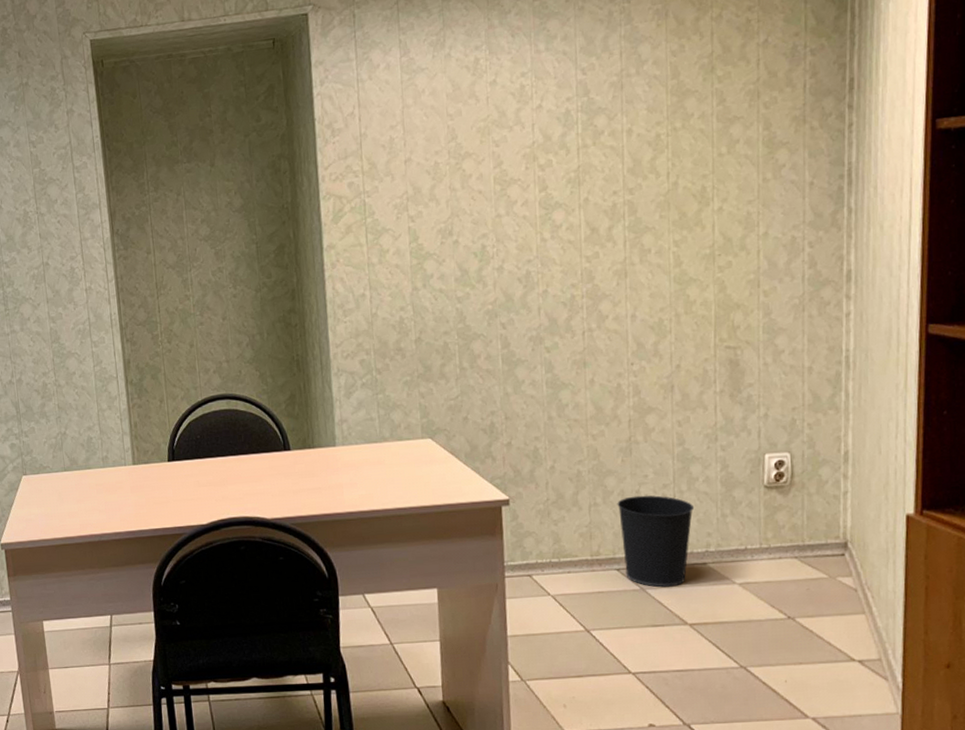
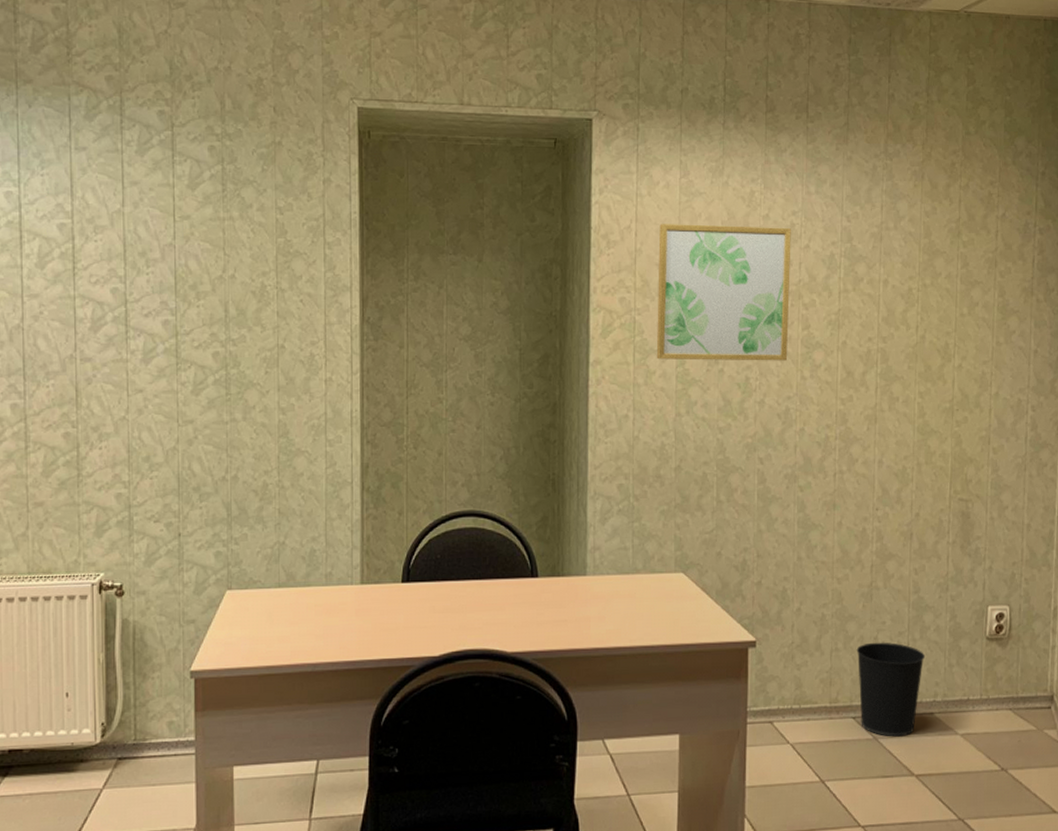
wall art: none [383,91,525,238] -> present [656,224,791,361]

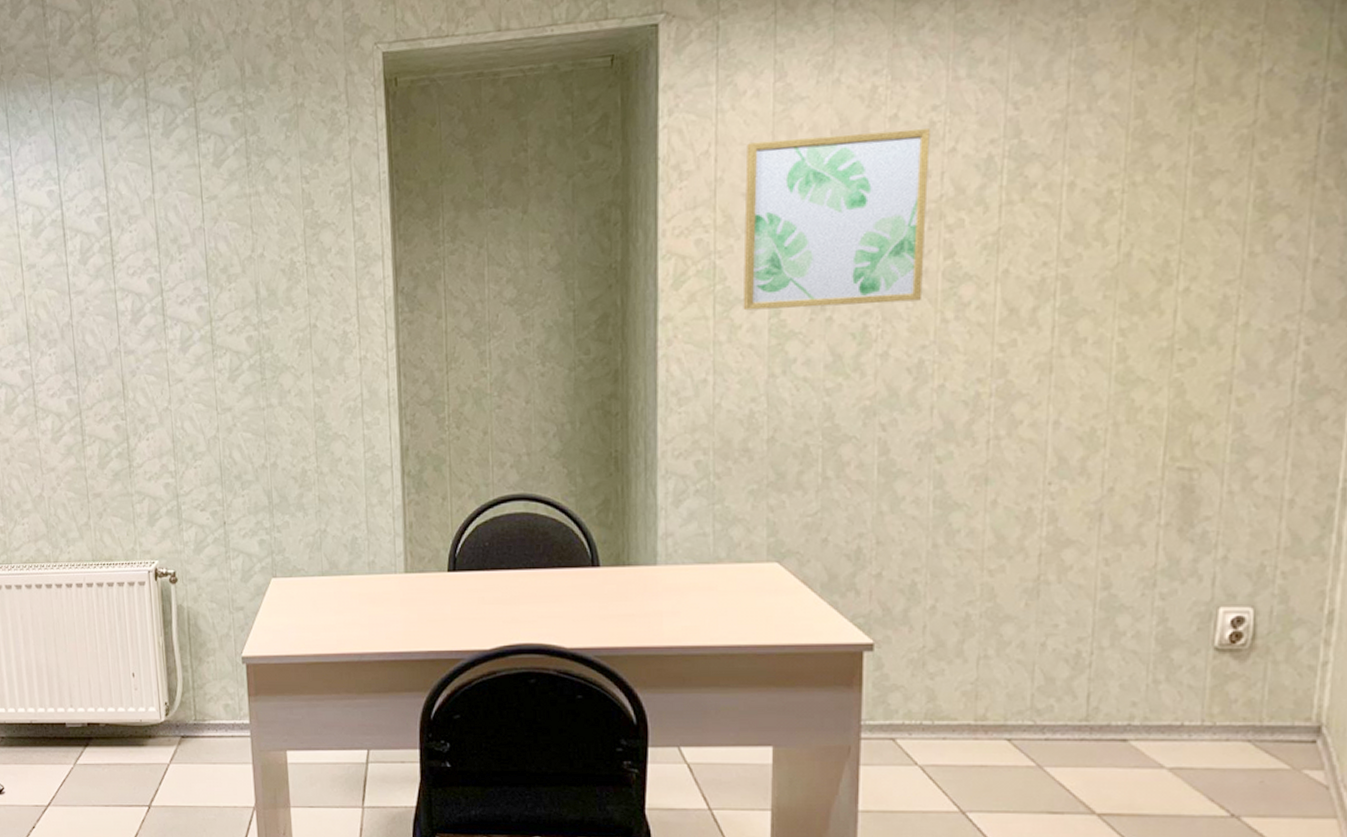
wastebasket: present [856,642,926,737] -> none [1014,649,1118,766]

